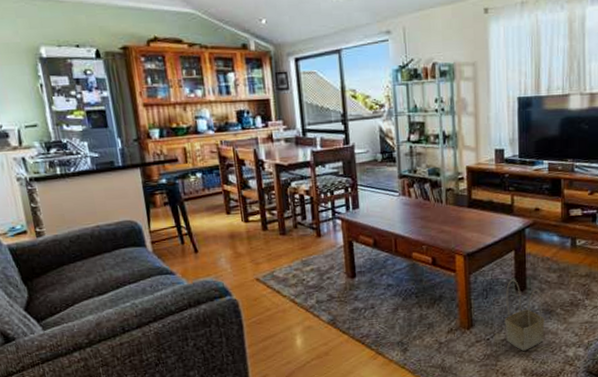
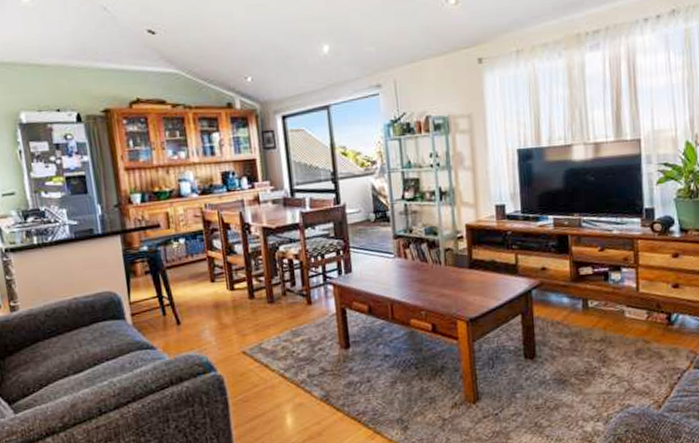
basket: present [504,279,545,351] -> none [513,346,558,427]

